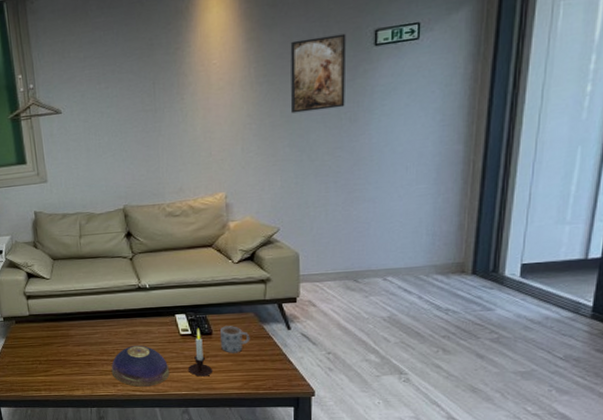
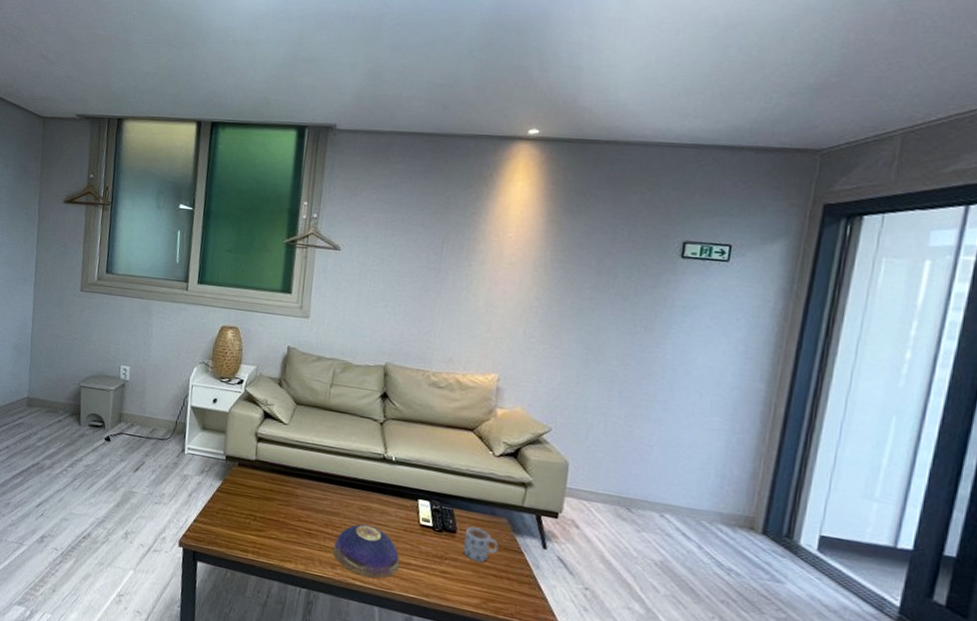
candle: present [188,329,213,377] -> none [421,522,450,582]
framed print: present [290,33,347,114] -> none [582,233,653,314]

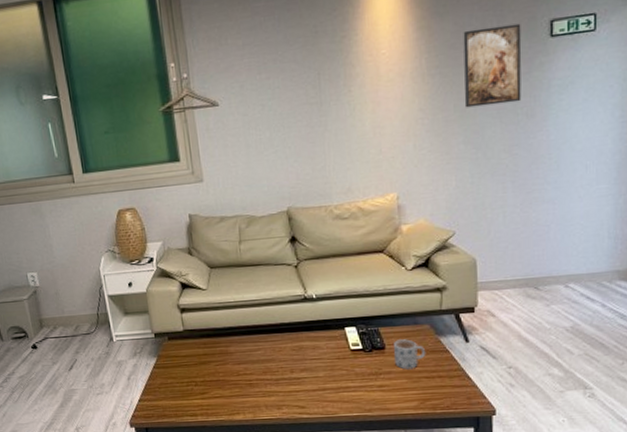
decorative bowl: present [332,524,400,579] -> none [275,362,340,409]
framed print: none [582,233,653,314] -> present [463,23,522,108]

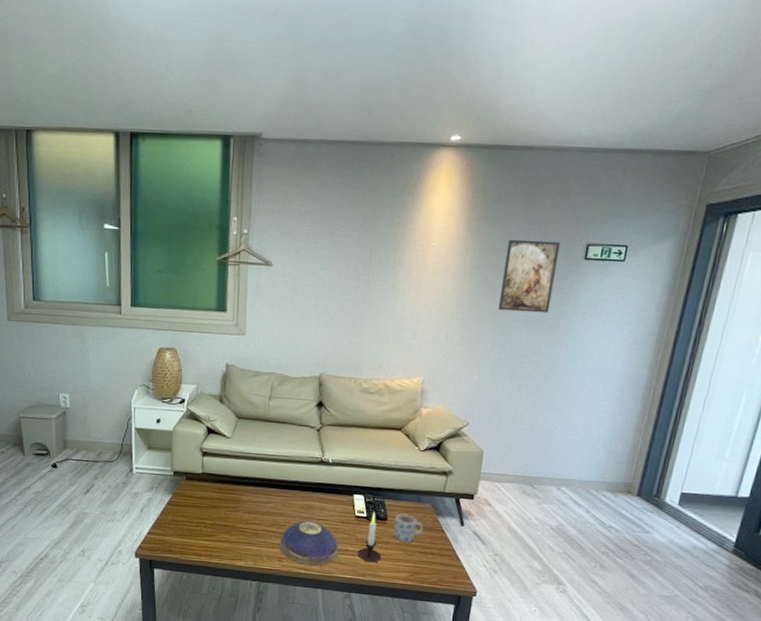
decorative bowl: none [275,362,340,409] -> present [278,521,339,566]
candle: none [360,343,387,396] -> present [358,512,382,563]

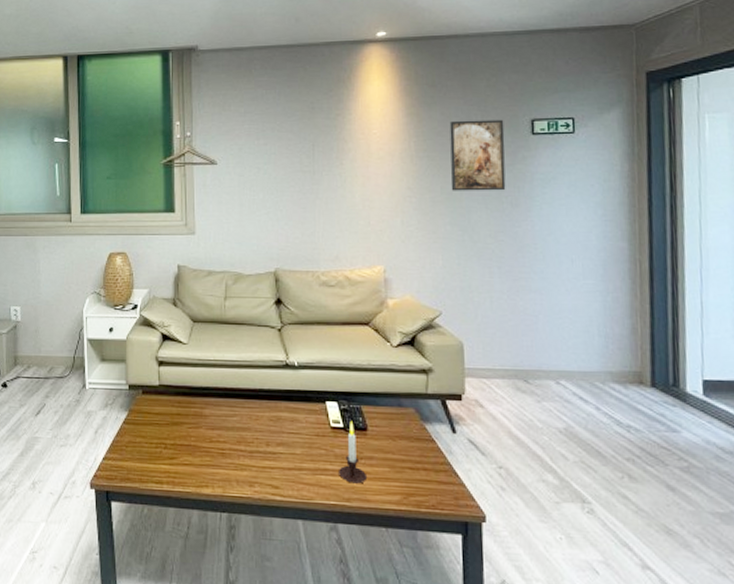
decorative bowl: present [278,521,339,566] -> none [248,436,317,491]
mug: present [393,513,424,543] -> none [376,421,411,457]

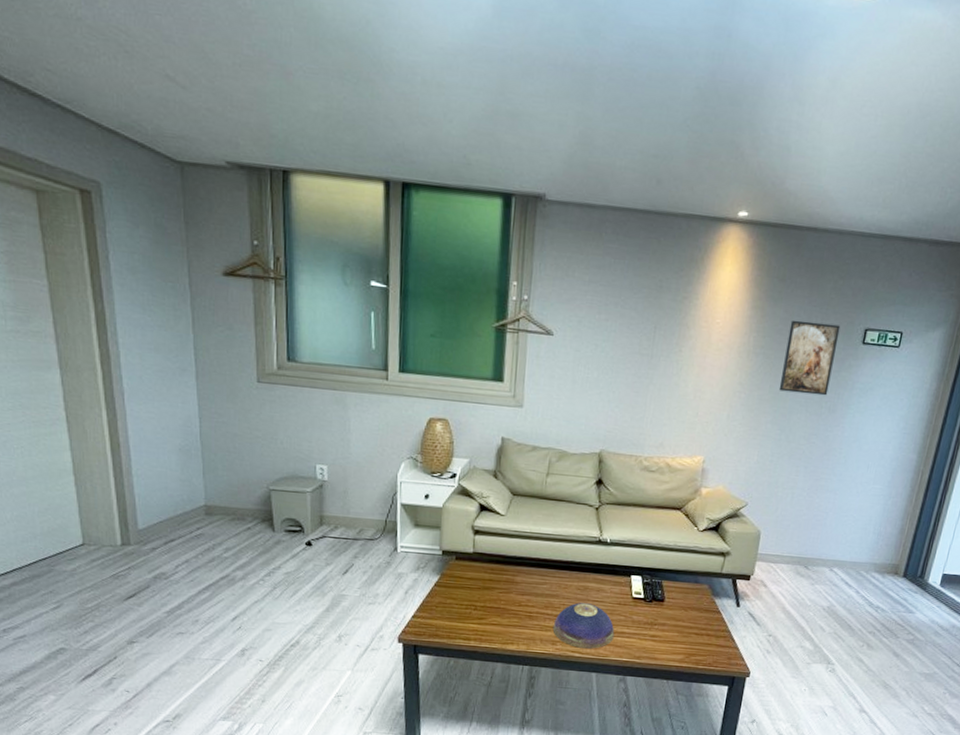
decorative bowl: none [248,436,317,491] -> present [552,602,615,649]
candle: present [339,422,368,484] -> none [634,593,658,645]

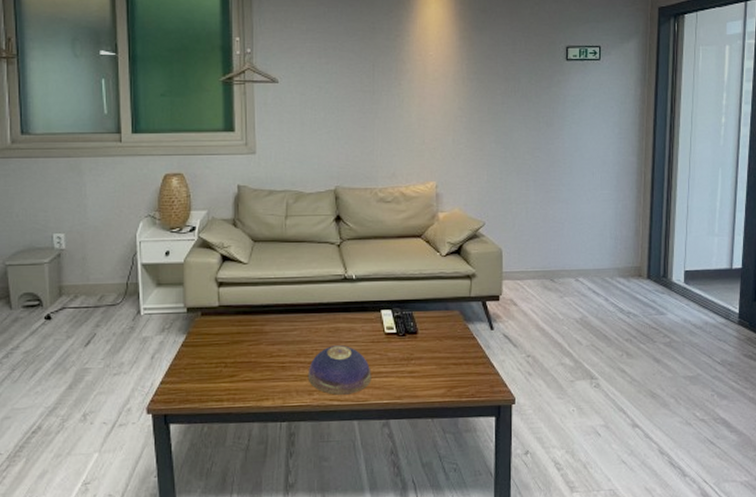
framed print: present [779,320,841,396] -> none [496,45,544,112]

